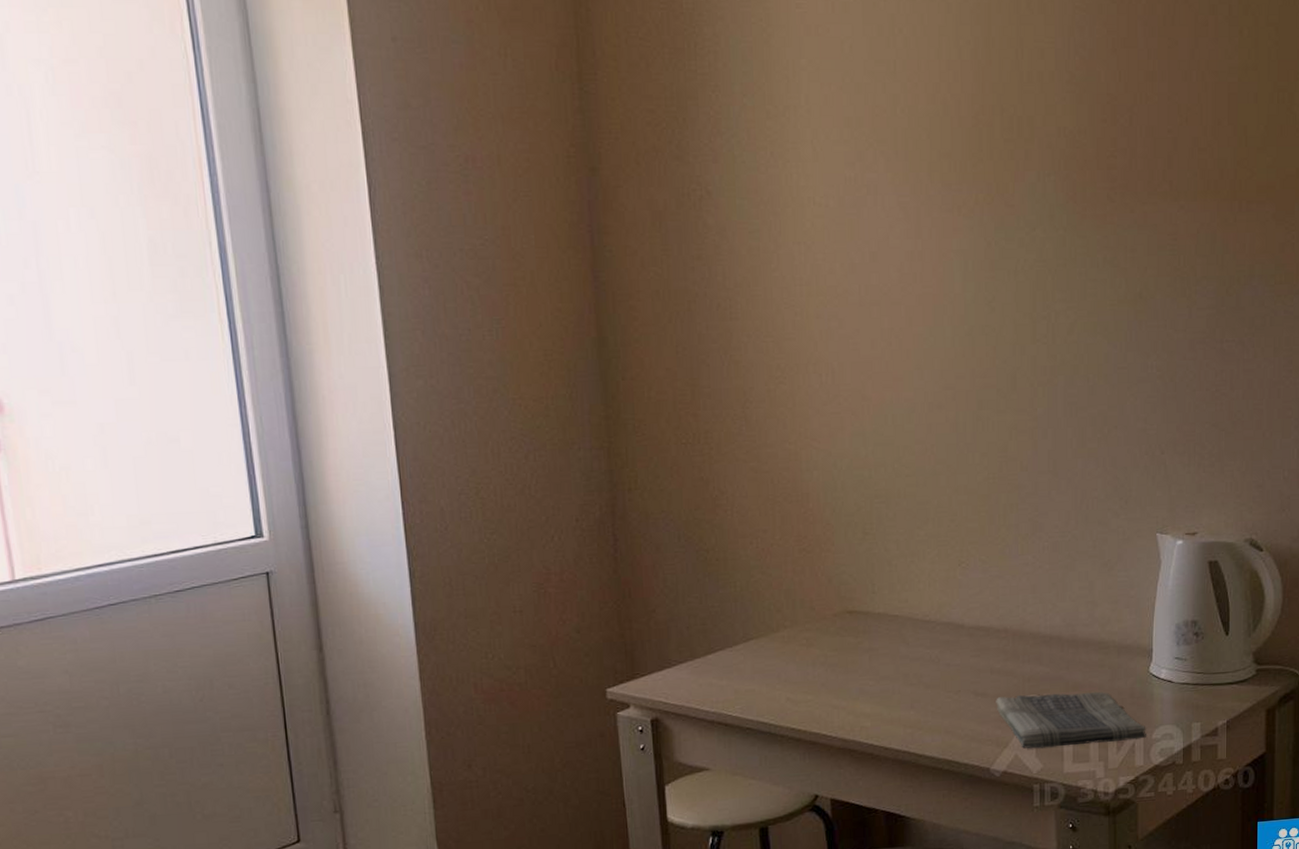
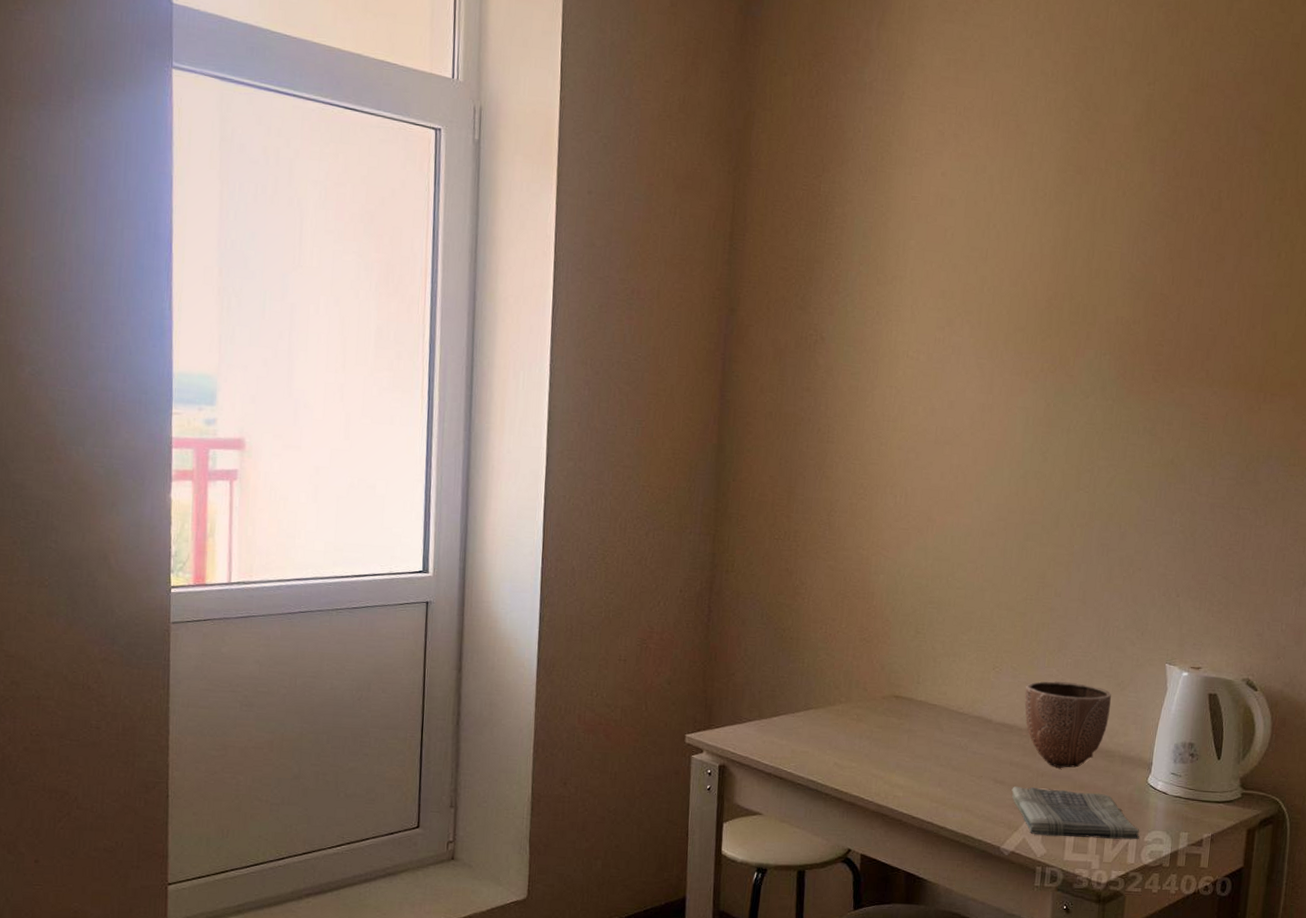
decorative bowl: none [998,568,1098,669] -> present [1024,680,1111,768]

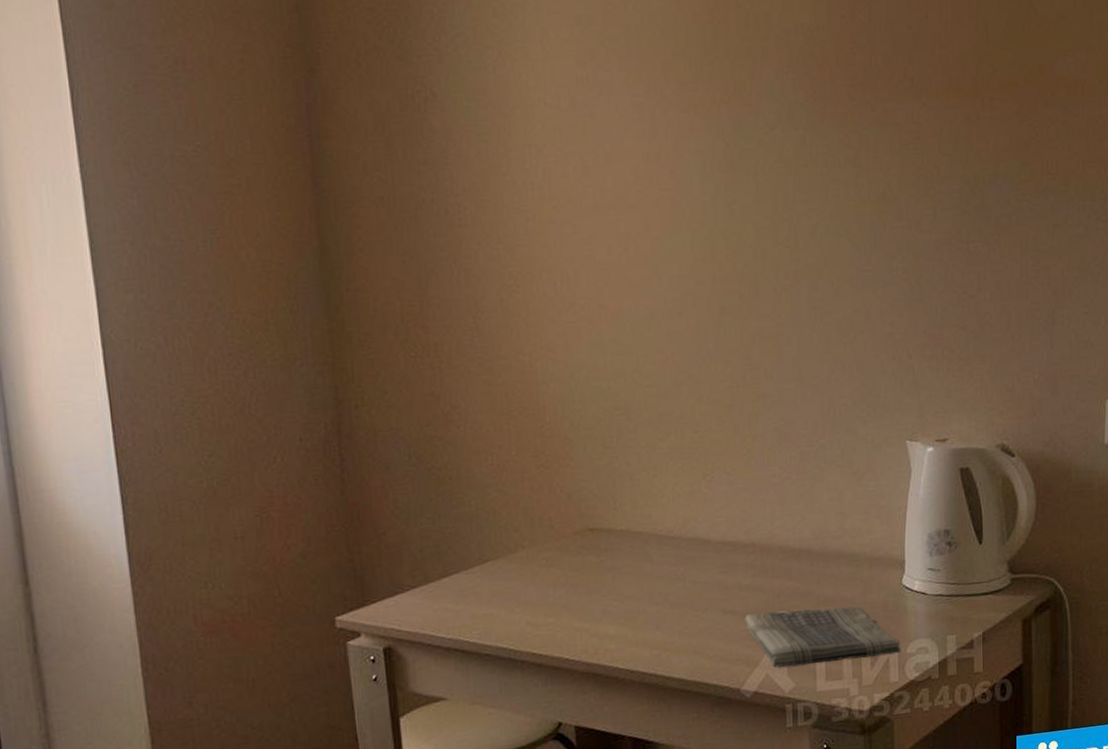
decorative bowl: present [1024,680,1111,768] -> none [744,479,848,584]

